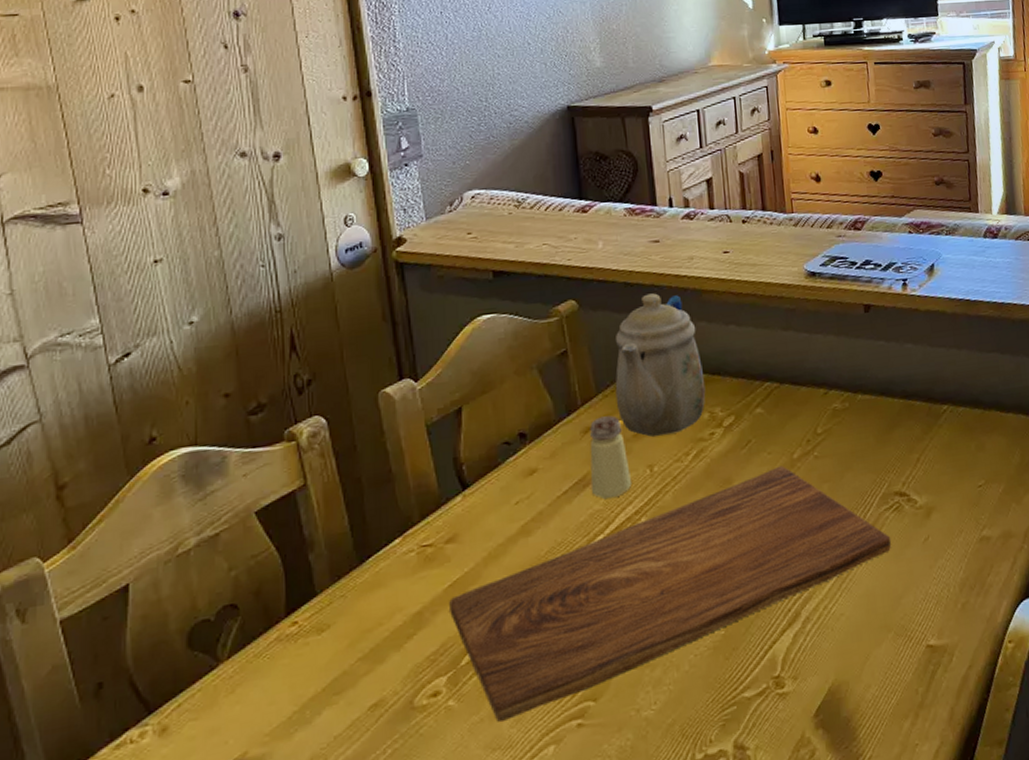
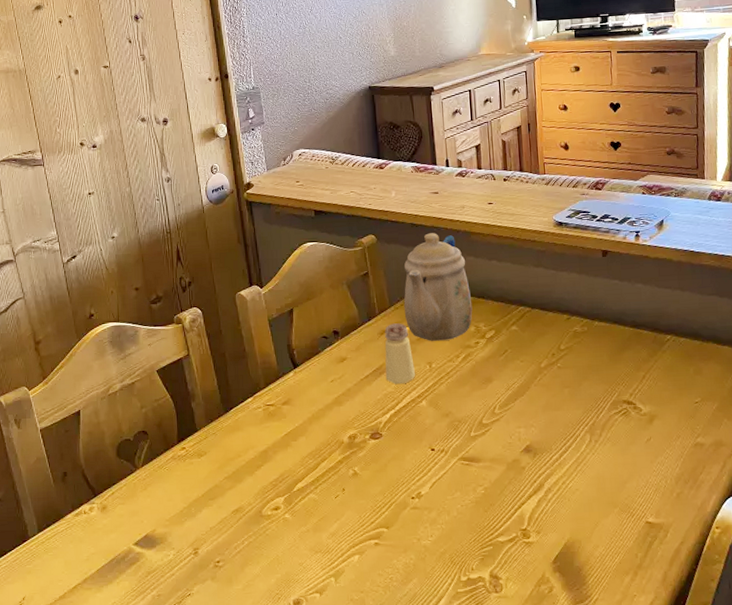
cutting board: present [449,465,892,722] -> none [285,372,620,533]

